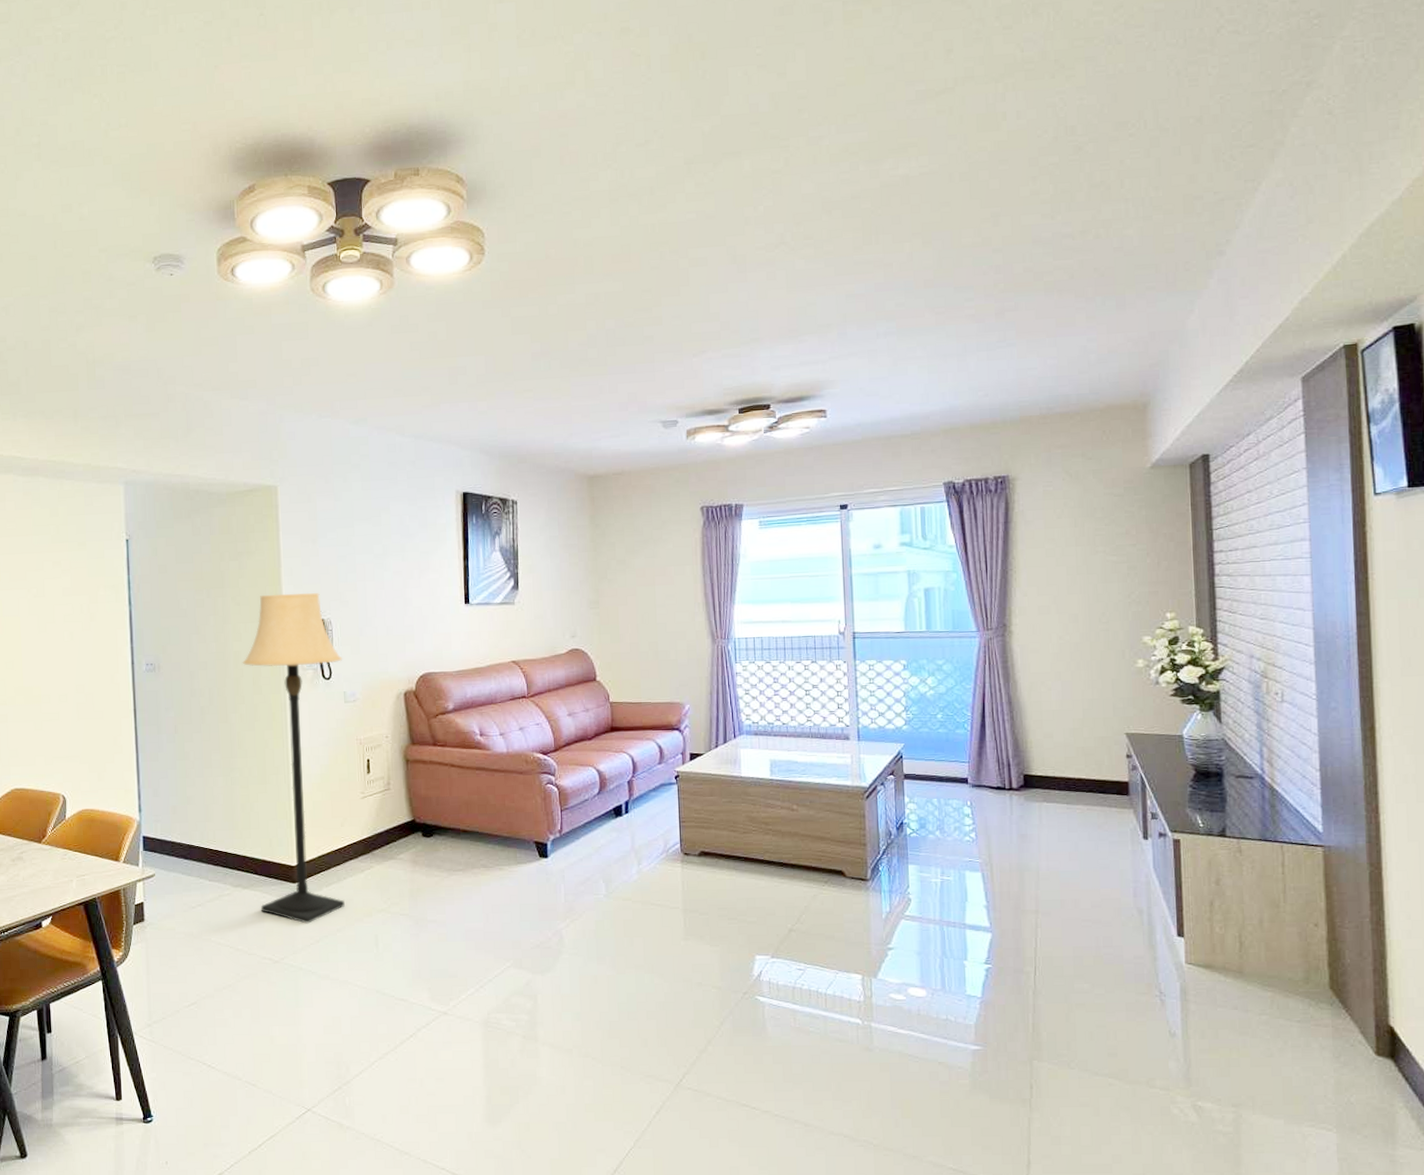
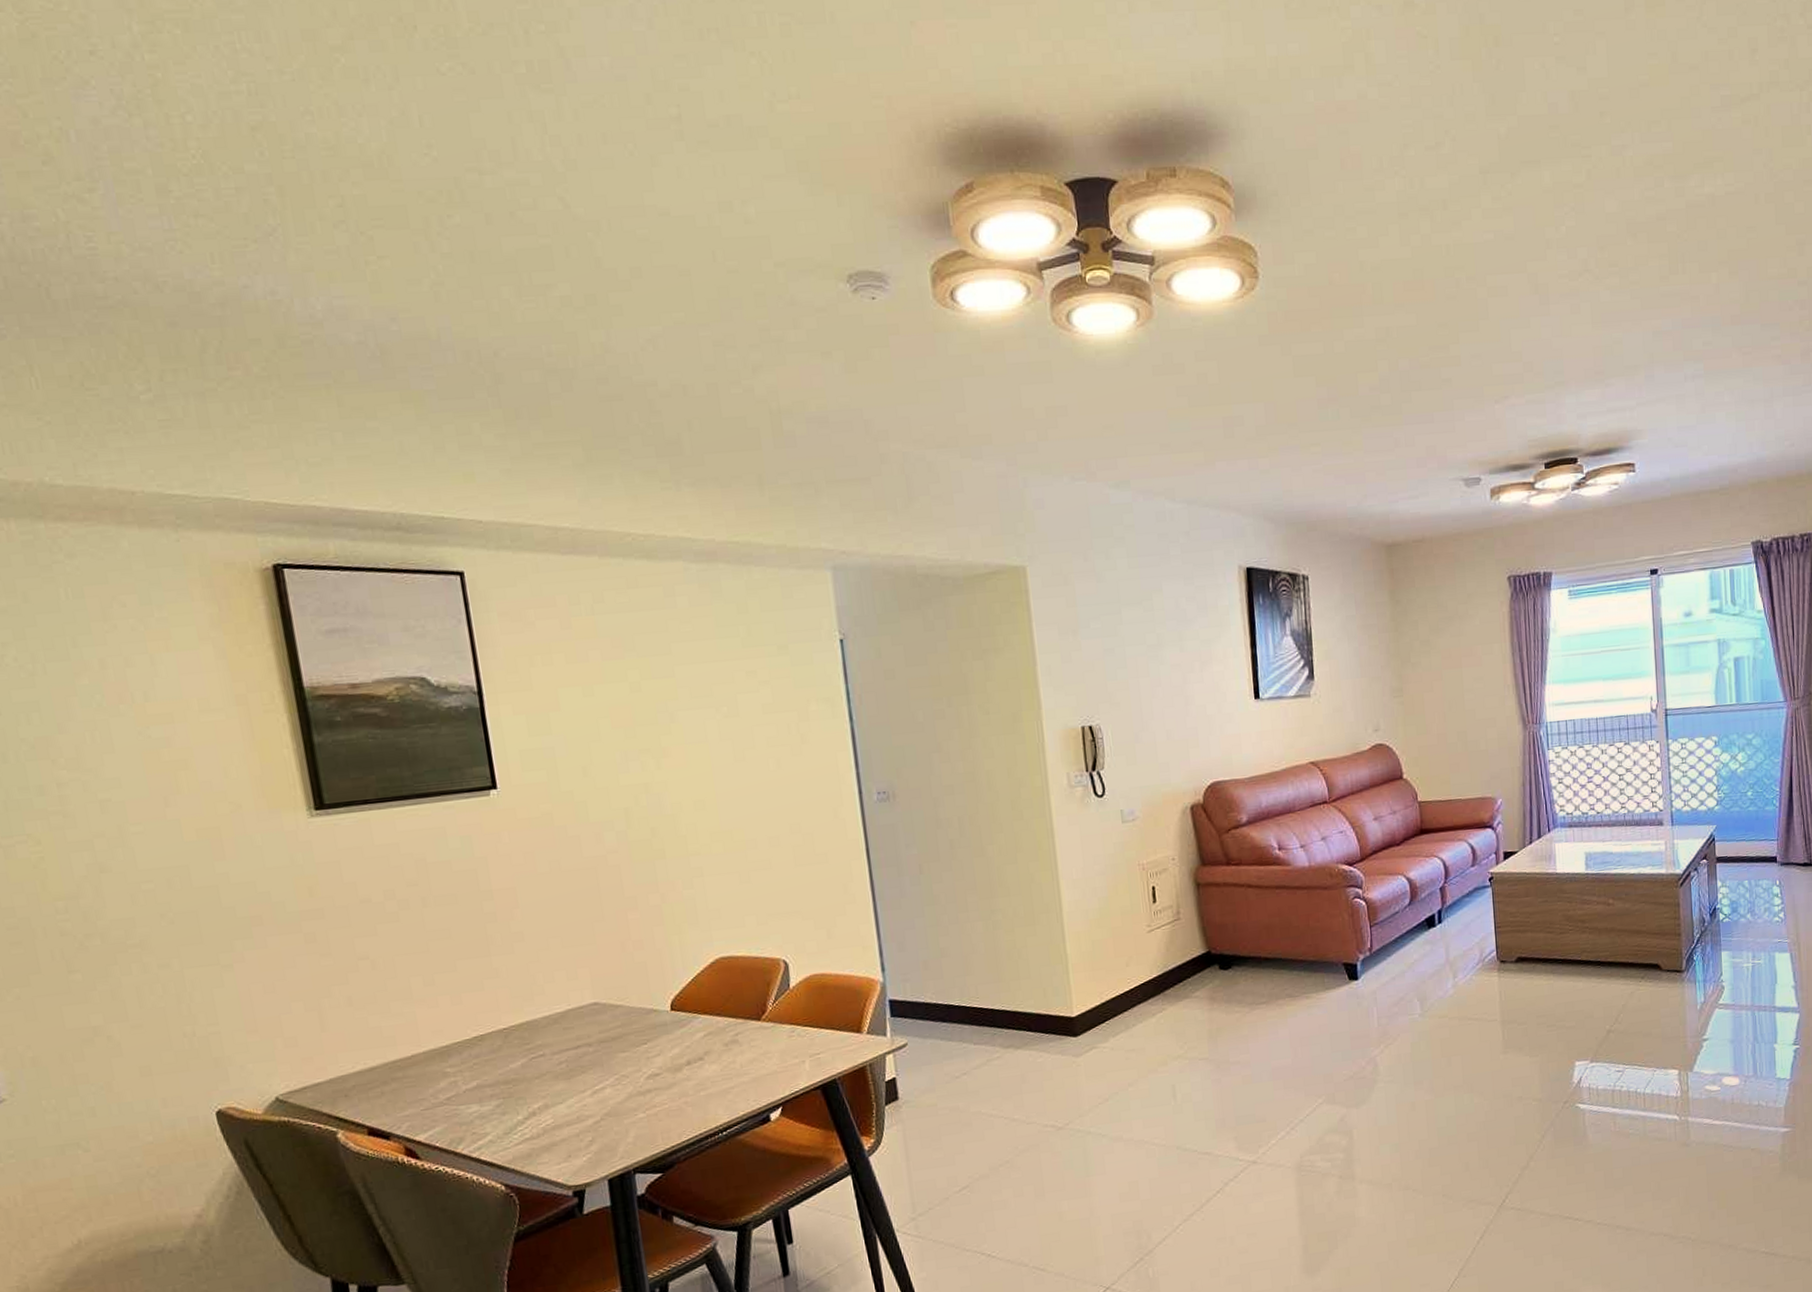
lamp: present [242,593,345,924] -> none [996,695,1136,1081]

